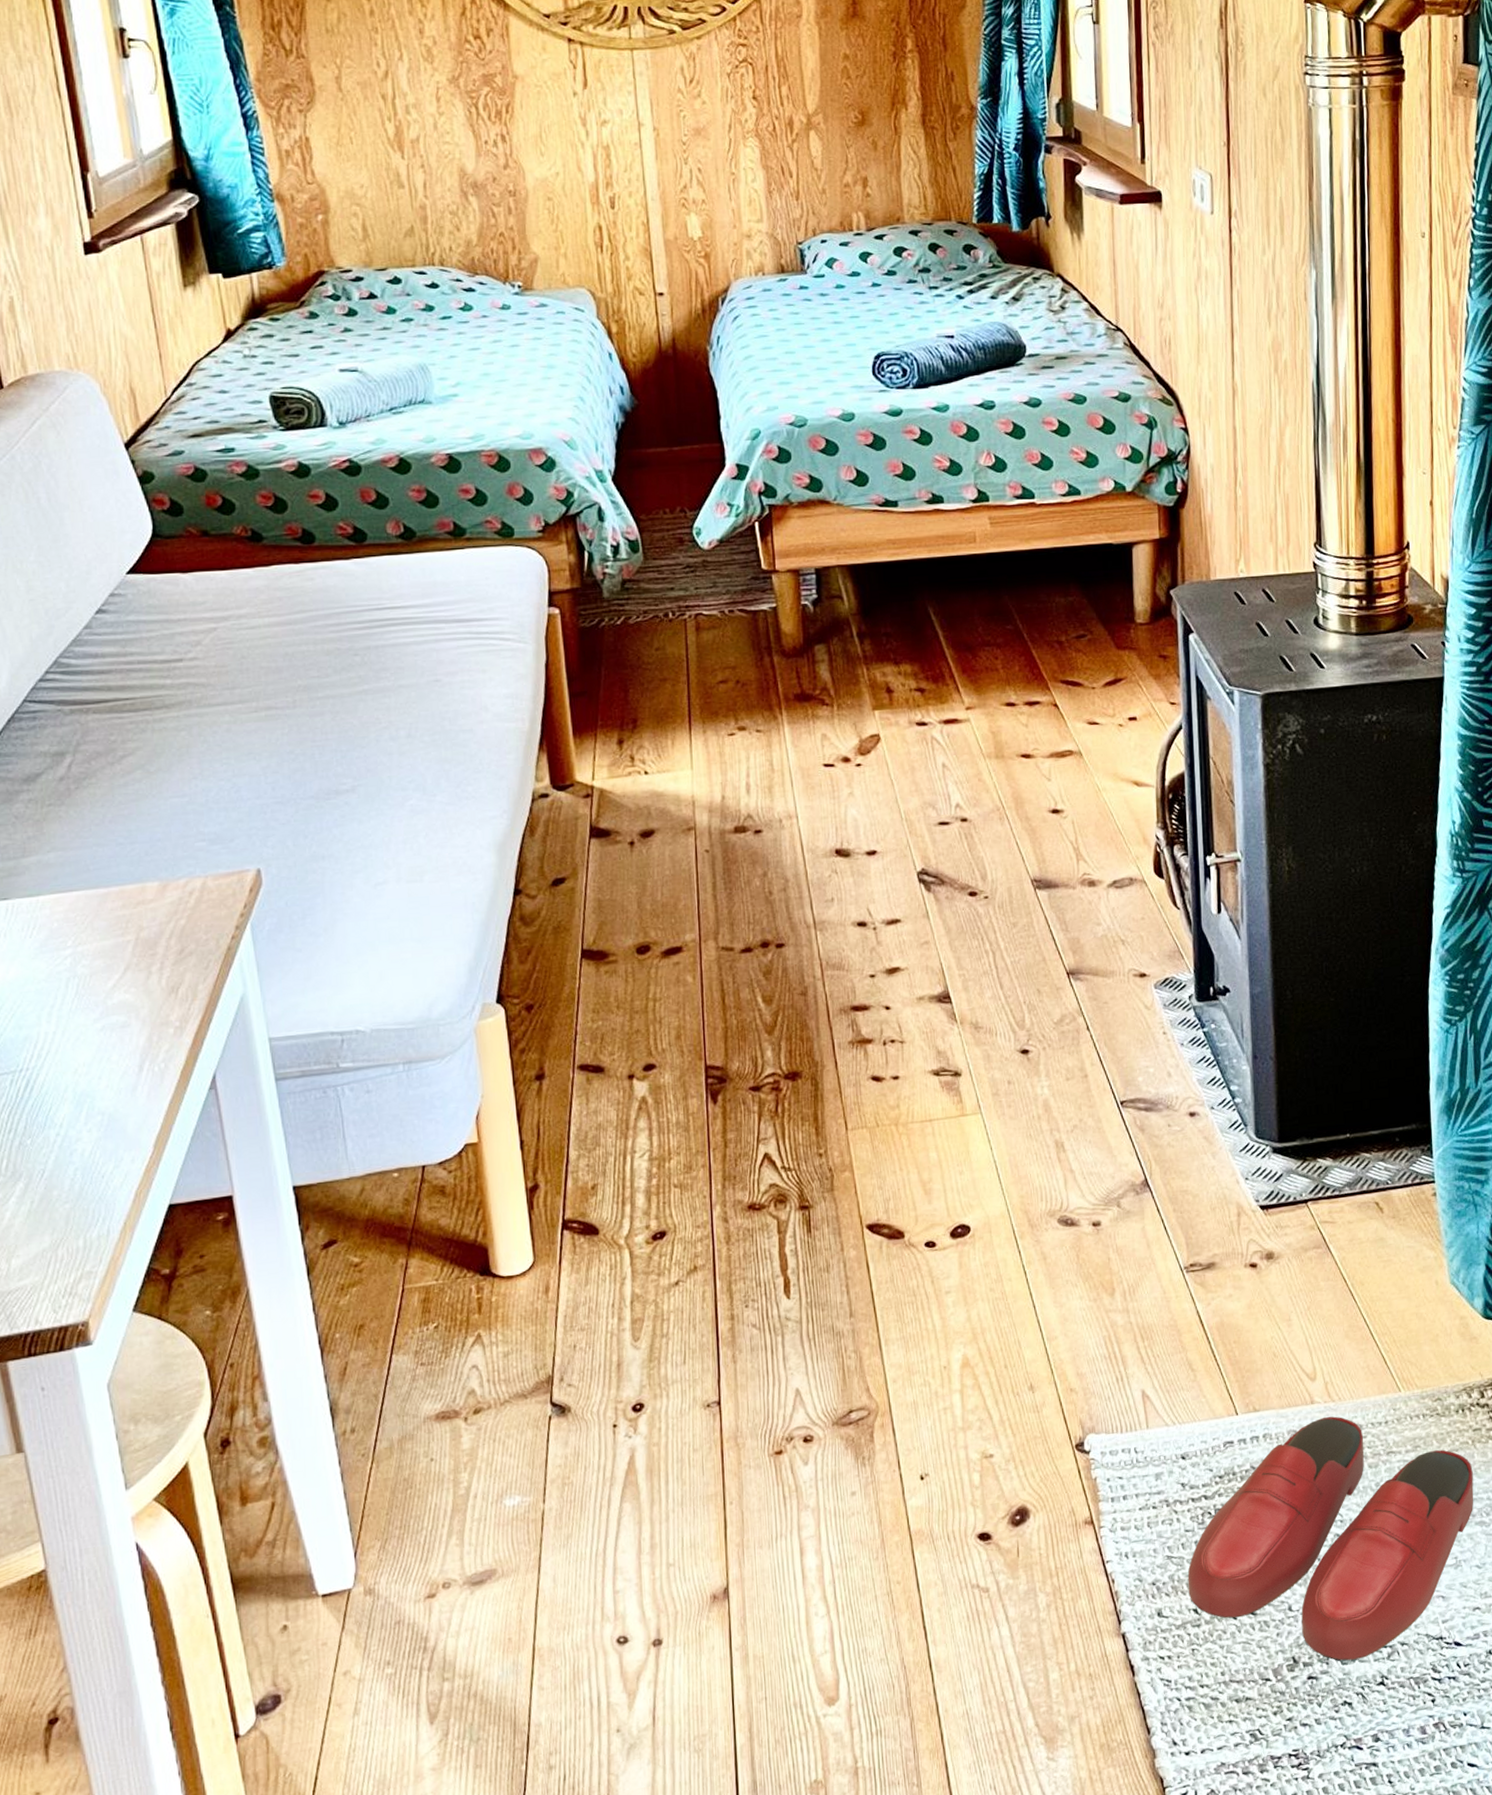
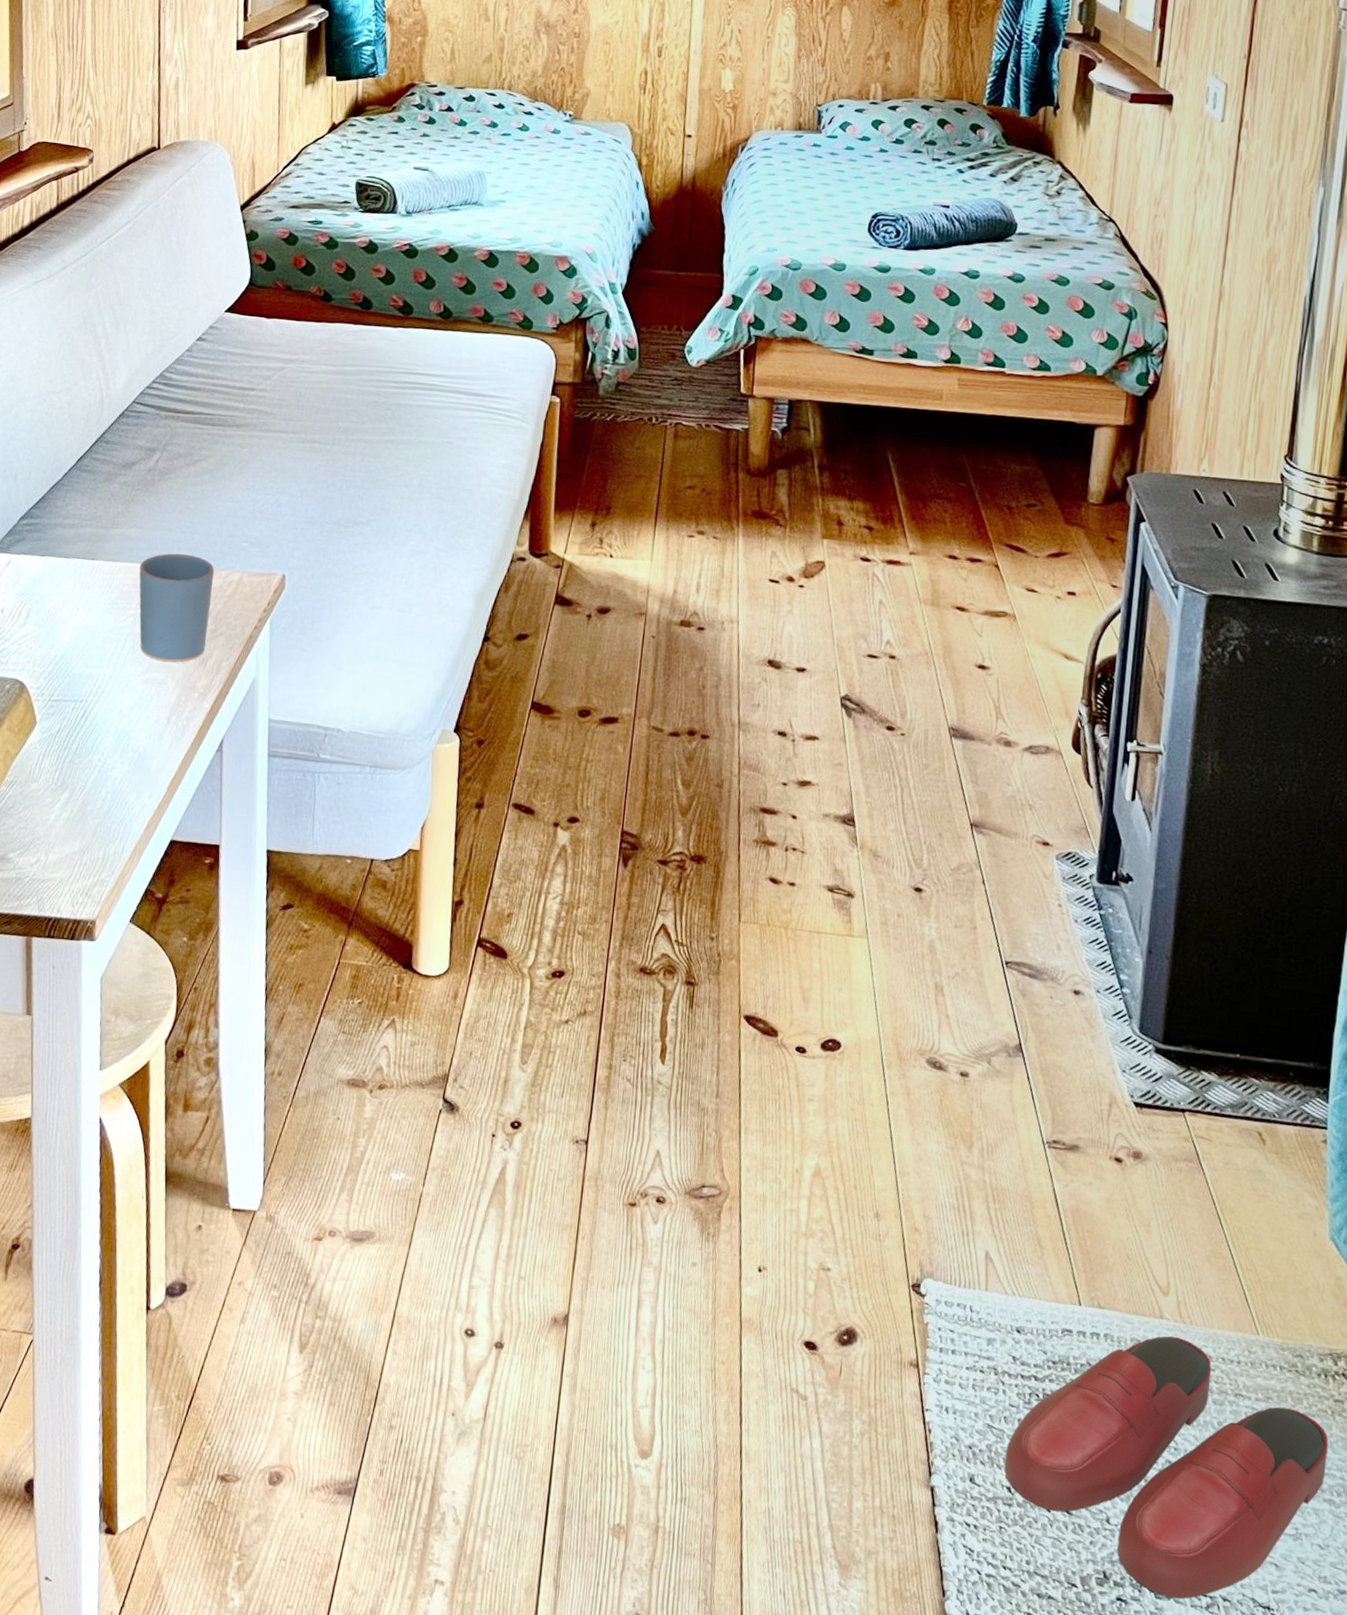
mug: none [69,869,174,1002] -> present [139,553,215,663]

